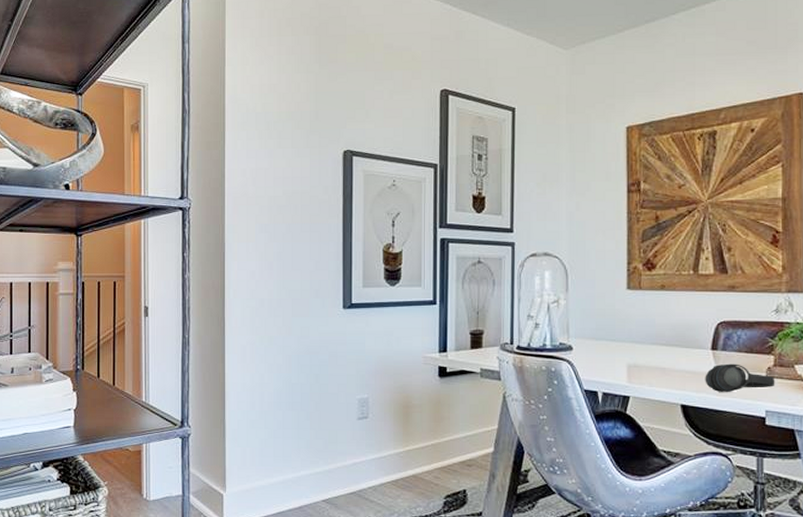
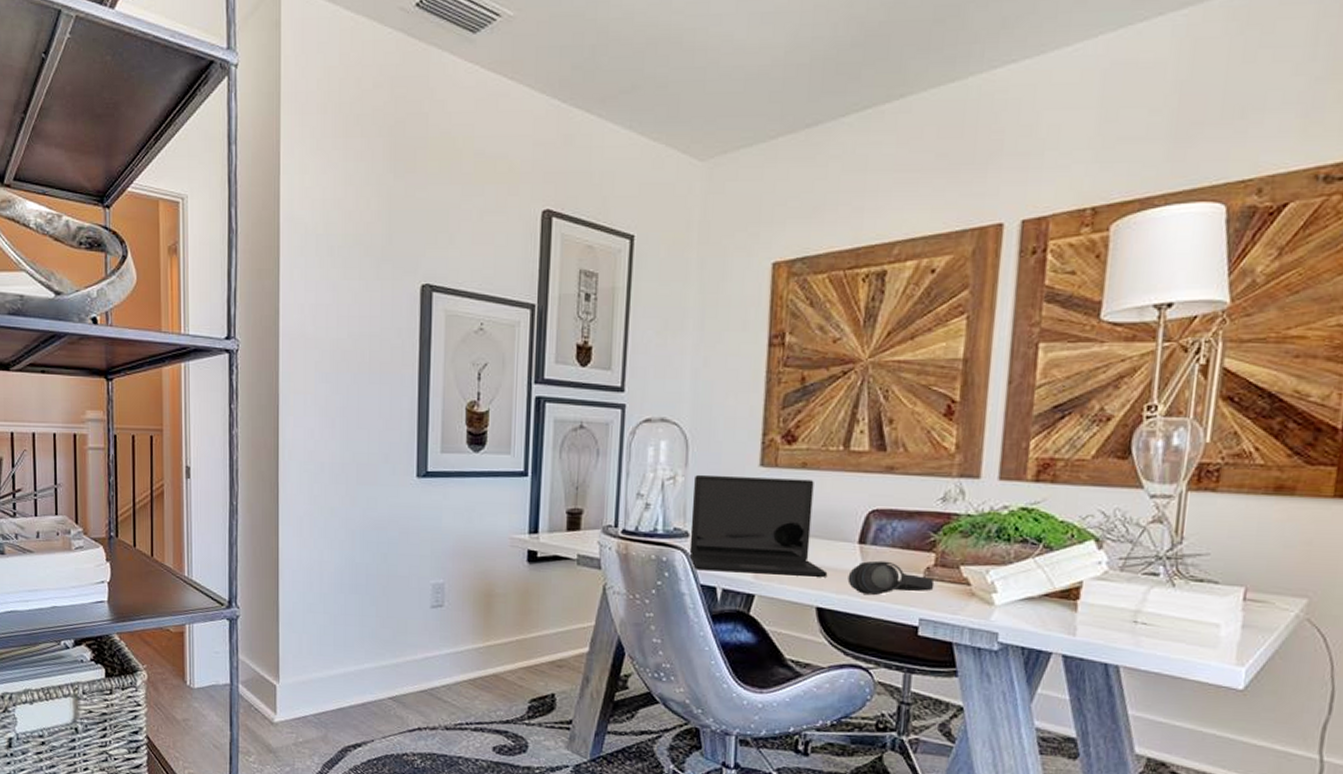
laptop: none [573,297,688,379] -> present [689,474,828,577]

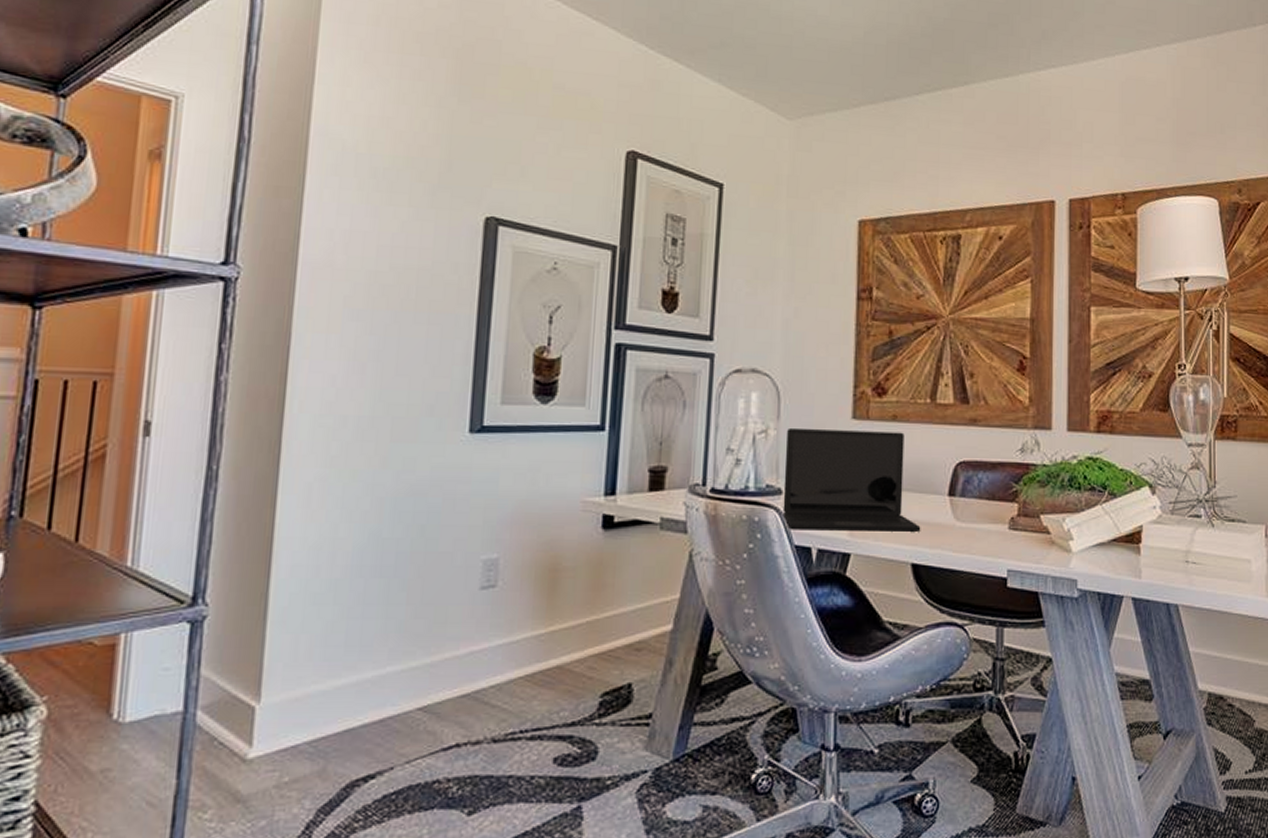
headphones: present [847,560,935,596] -> none [940,512,1019,549]

